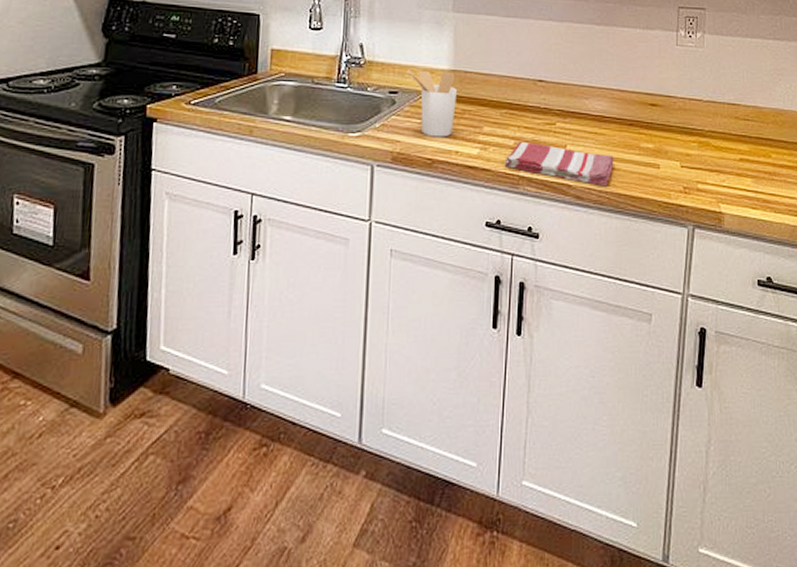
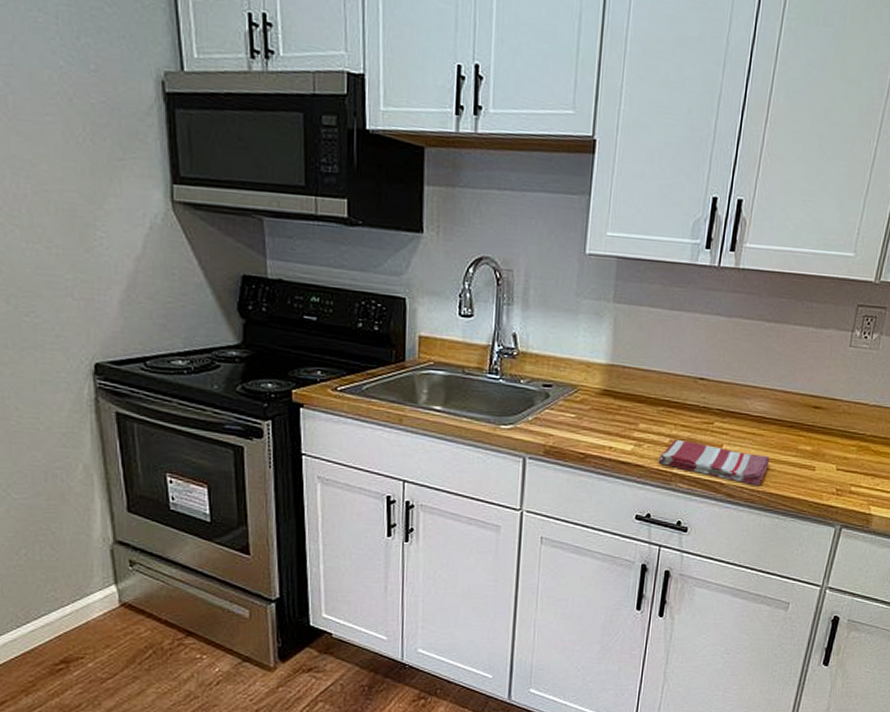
utensil holder: present [408,69,458,137] -> none [563,362,615,433]

